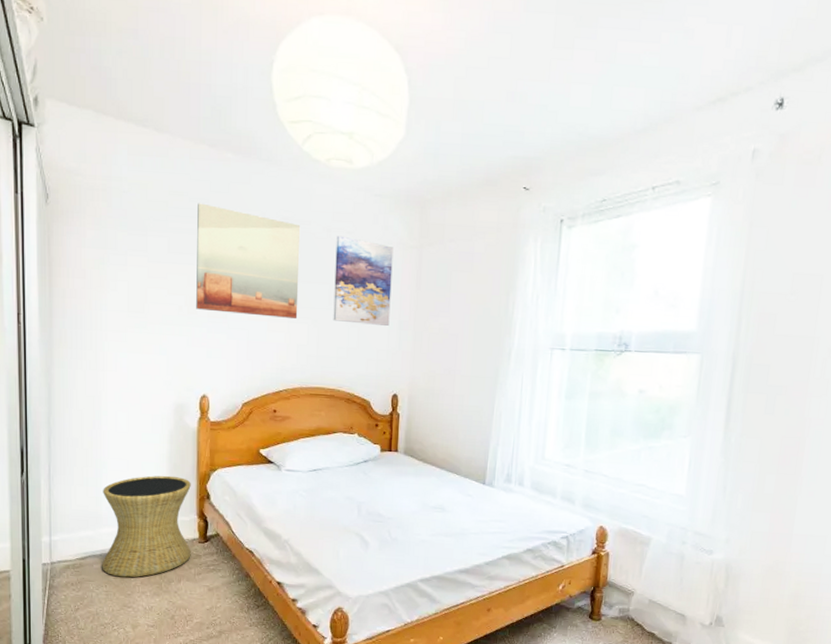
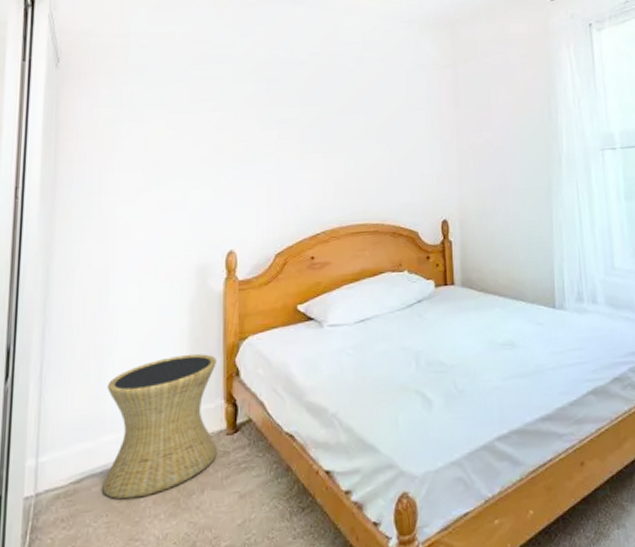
wall art: present [196,203,301,319] -> none [221,48,333,157]
wall art: present [333,235,394,326] -> none [368,63,431,150]

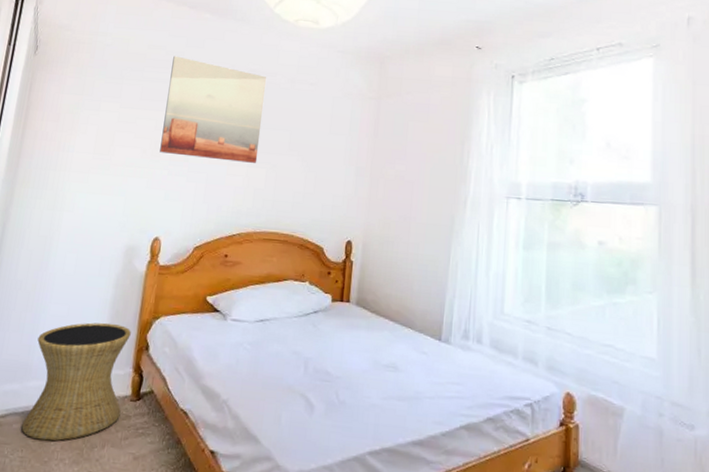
wall art: none [221,48,333,157] -> present [160,56,267,163]

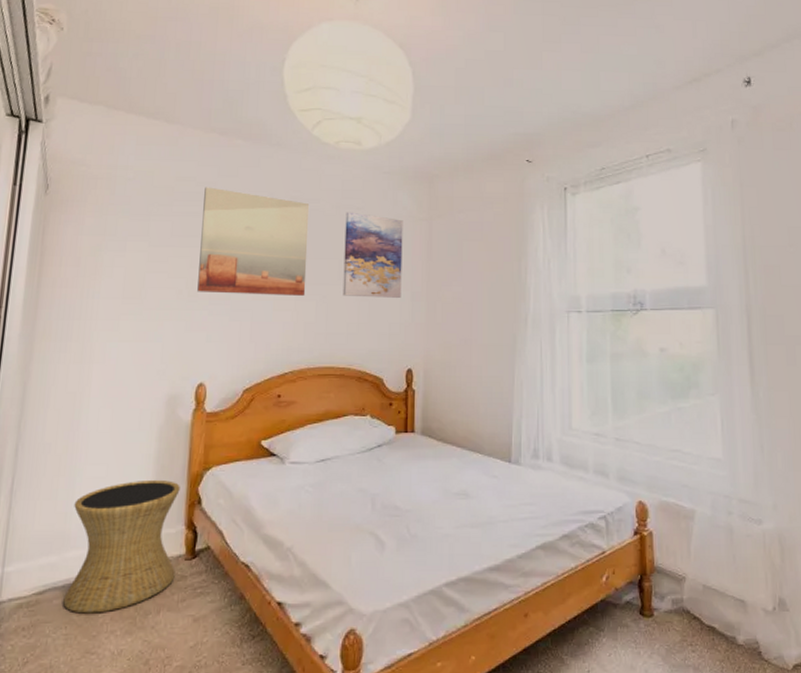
wall art: none [291,86,353,172] -> present [342,212,403,298]

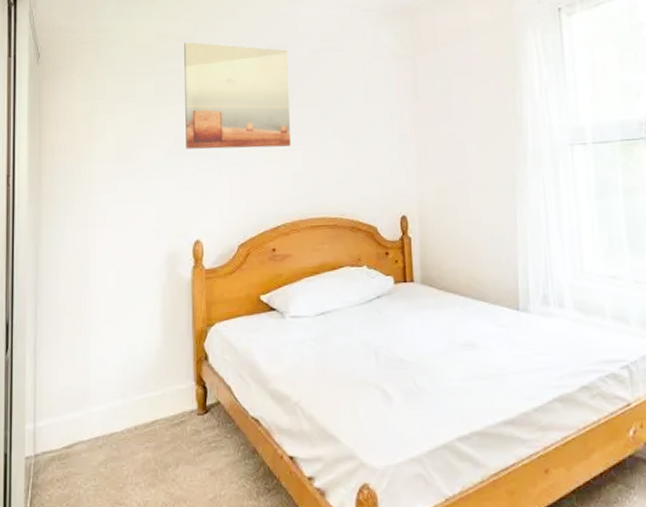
side table: present [63,479,180,614] -> none [90,336,190,466]
wall art: present [342,212,403,298] -> none [325,55,390,144]

